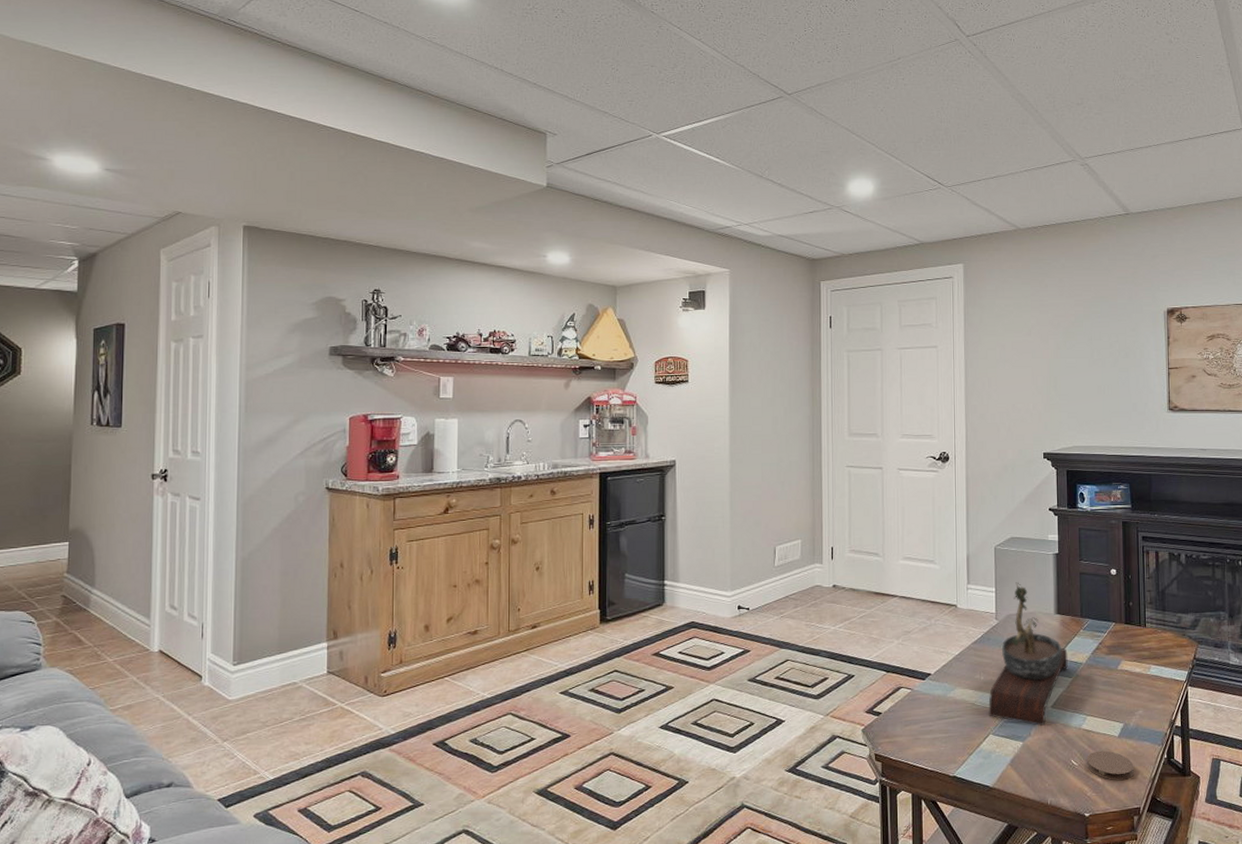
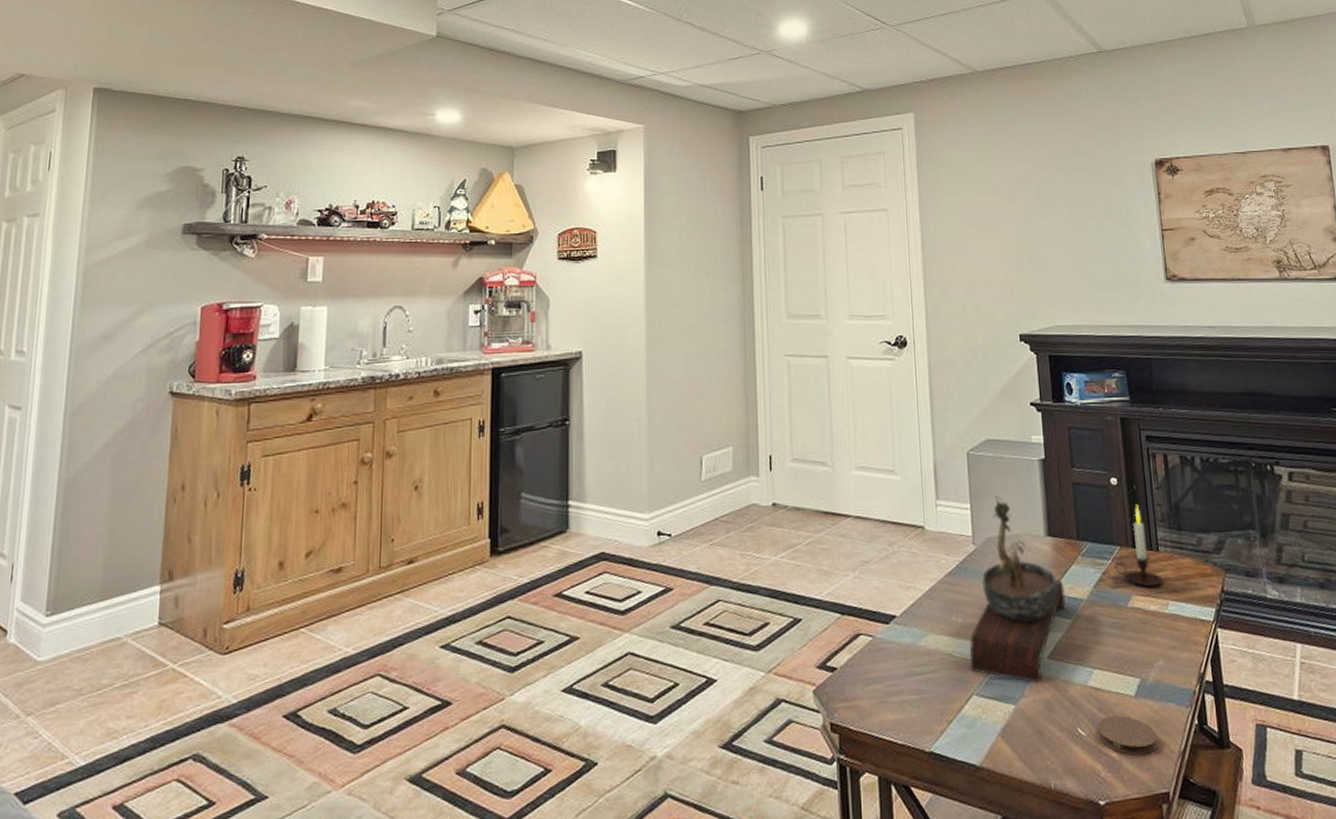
candle: none [1109,590,1148,654] -> present [1114,504,1163,587]

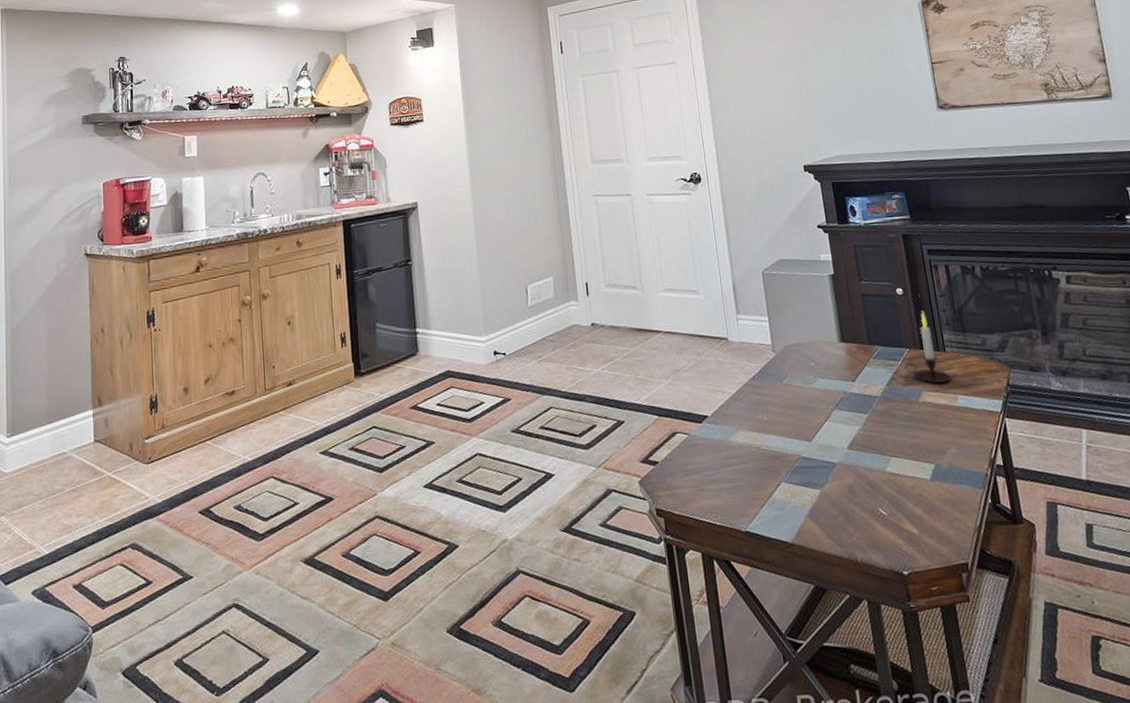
bonsai tree: present [969,496,1066,683] -> none [776,309,861,470]
coaster: present [1096,715,1158,756] -> none [896,496,955,532]

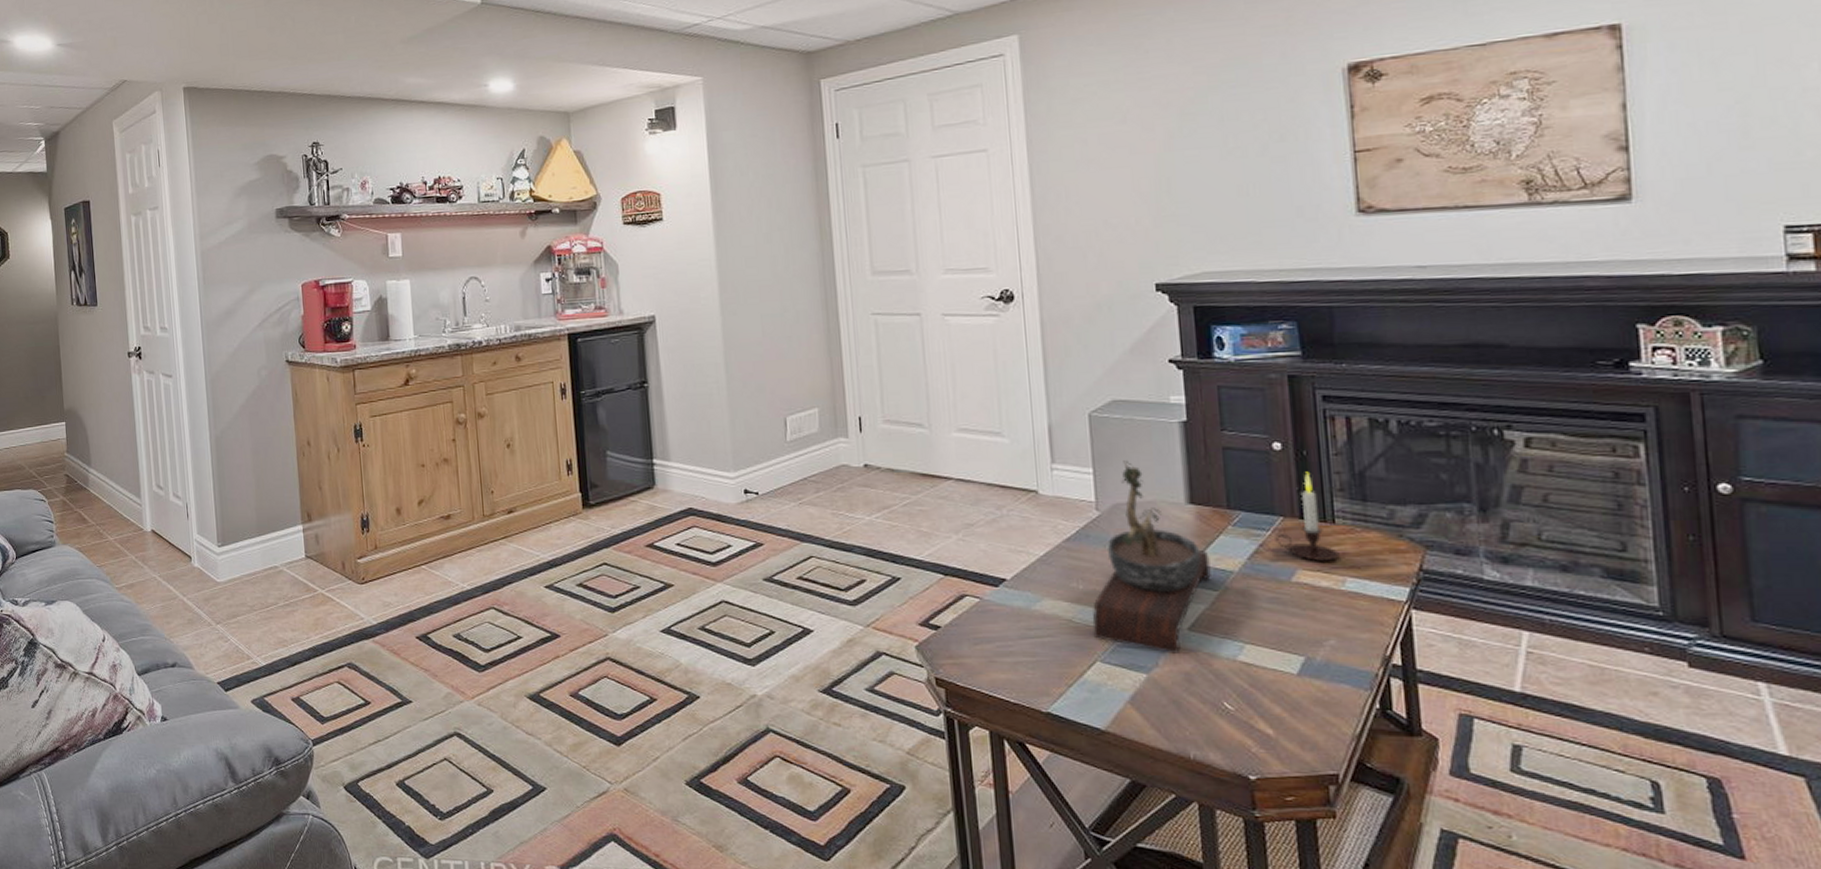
bonsai tree: none [776,309,861,470] -> present [1092,460,1211,654]

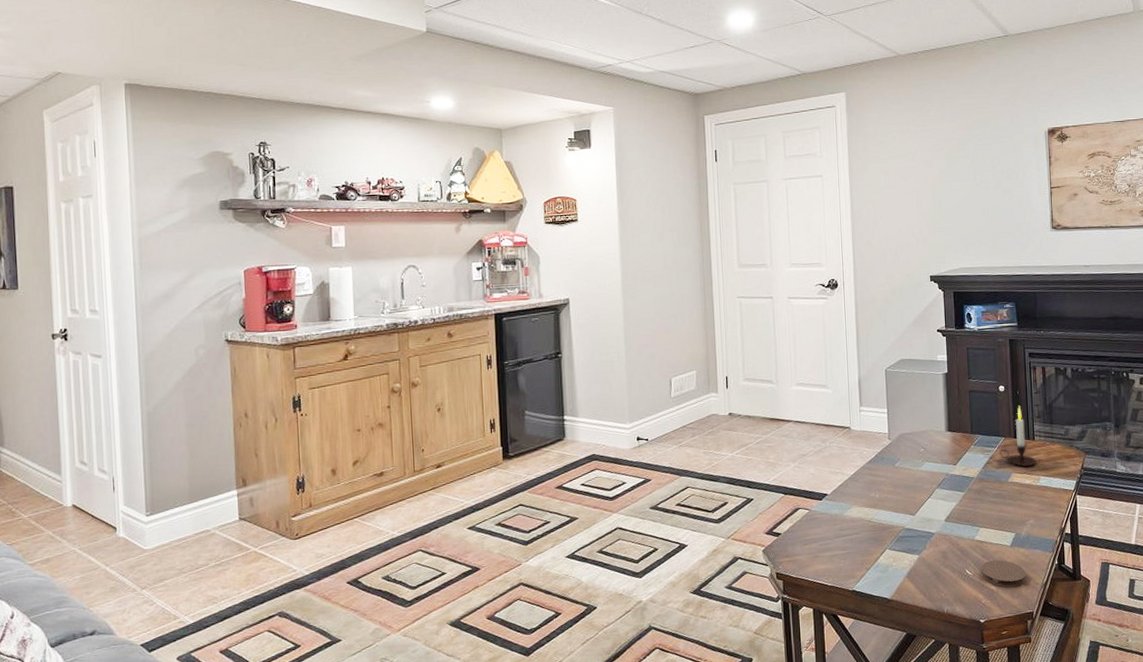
bonsai tree: present [1092,460,1211,654] -> none [884,402,960,539]
coaster: none [1247,692,1326,736] -> present [980,559,1026,588]

